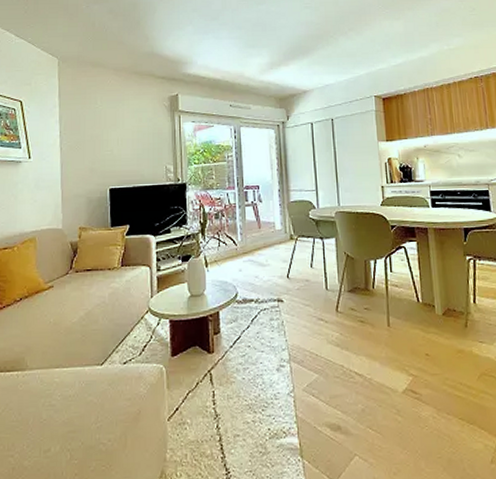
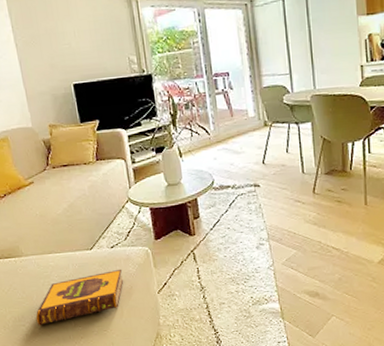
hardback book: none [27,389,133,458] -> present [35,269,124,327]

